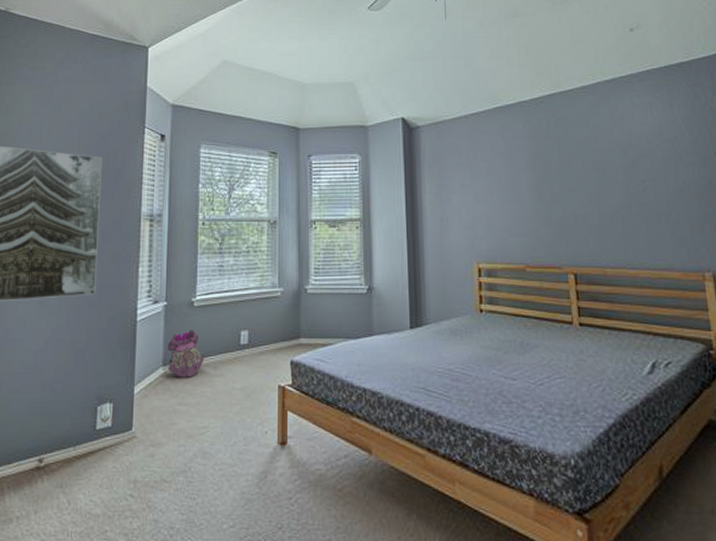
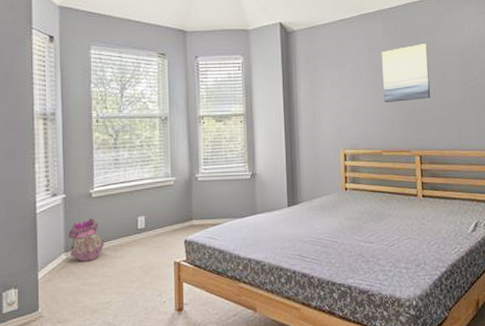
wall art: none [523,140,585,208] -> present [382,44,430,102]

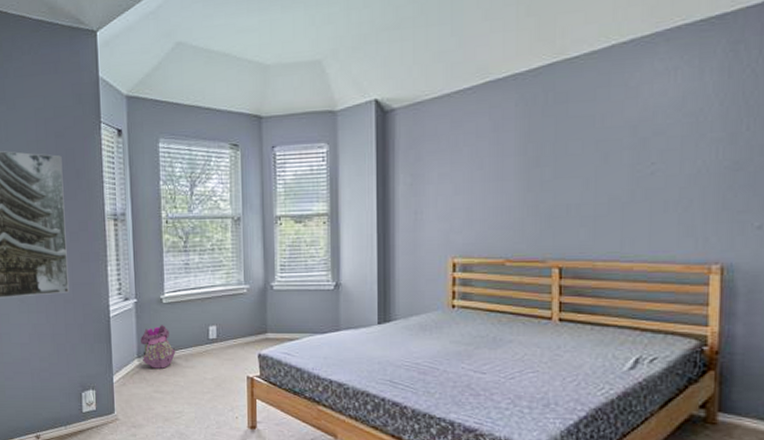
wall art: present [382,44,430,102] -> none [512,117,582,198]

